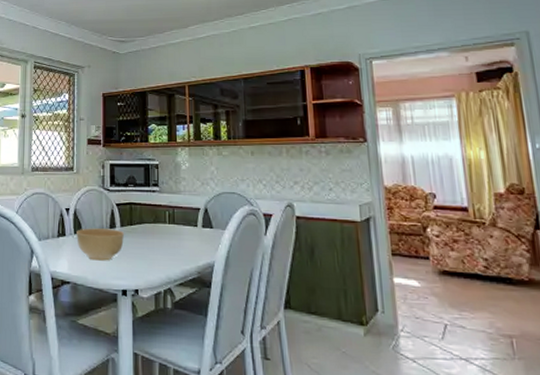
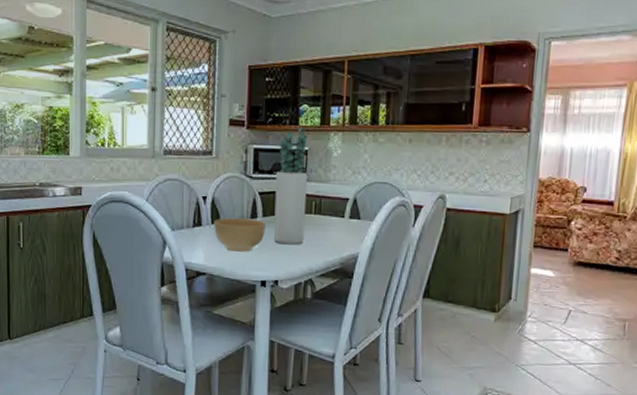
vase: none [131,139,161,254] -> present [273,121,308,245]

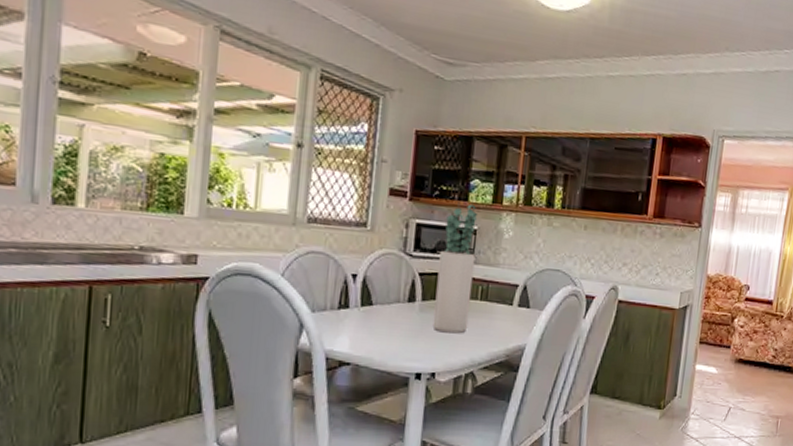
bowl: present [214,218,266,252] -> none [363,300,425,340]

